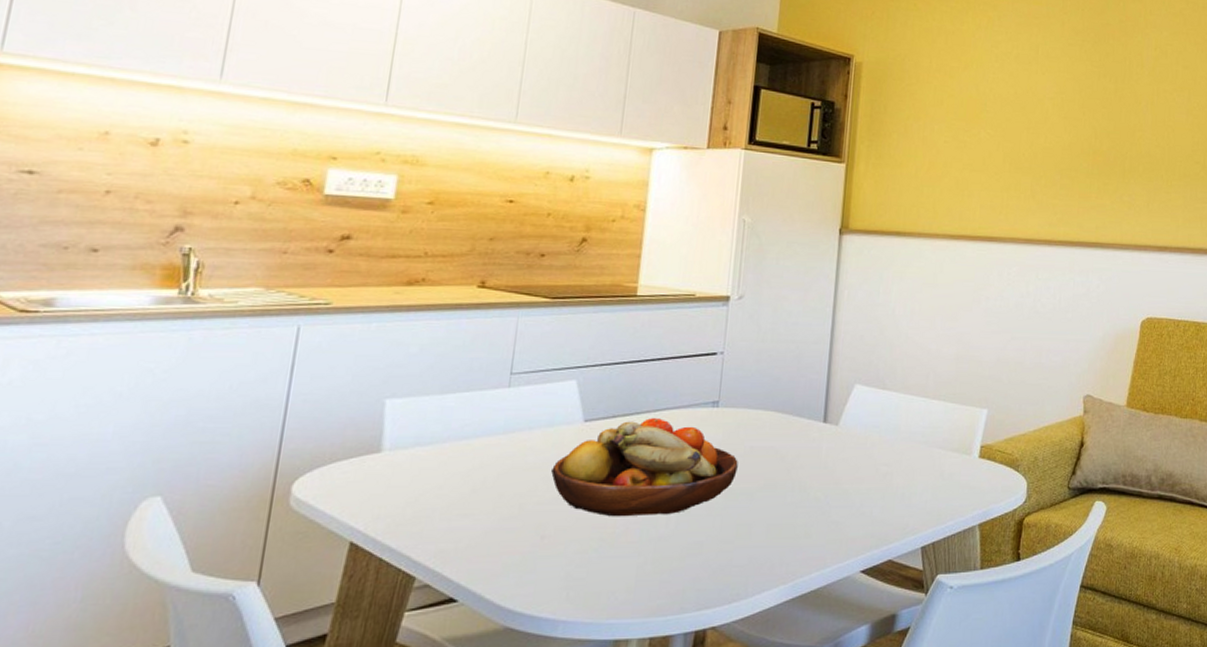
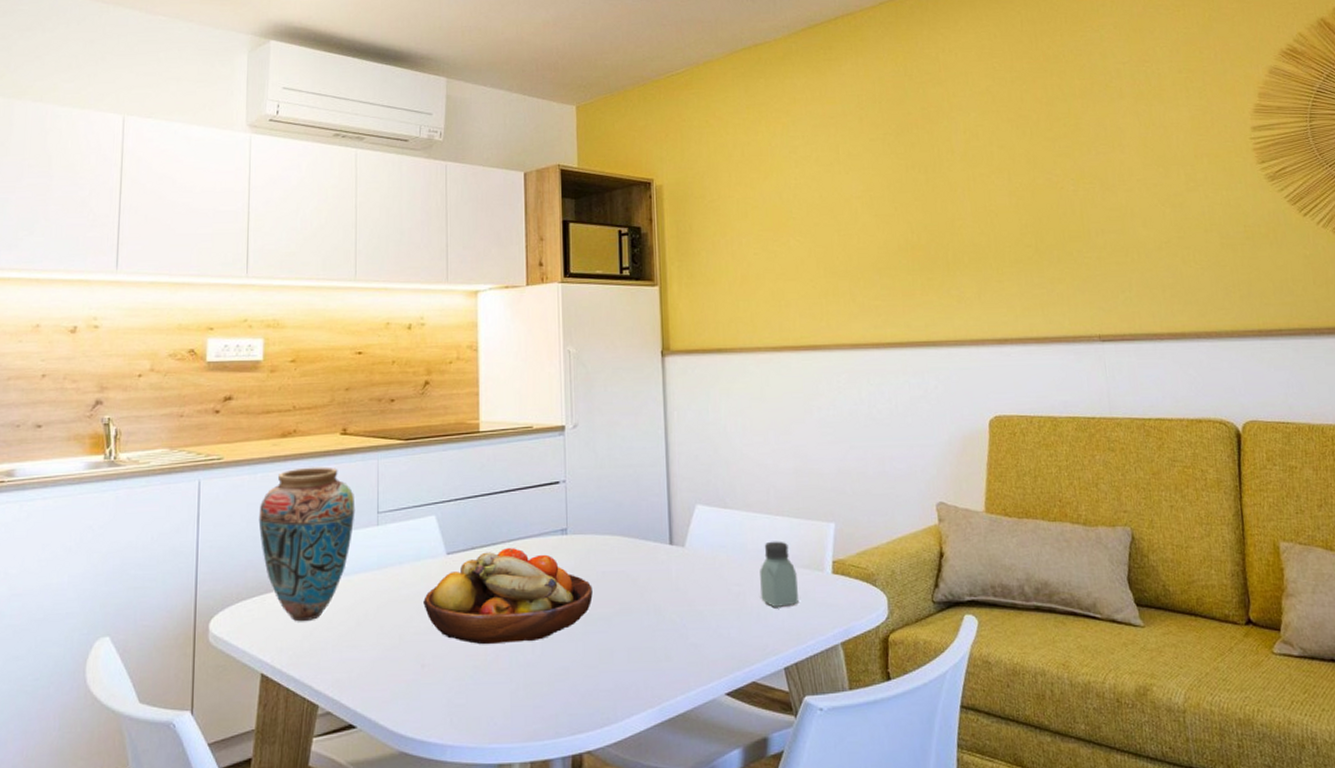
vase: none [367,320,486,487] -> present [258,466,355,622]
saltshaker: none [907,424,945,488] -> present [760,541,798,607]

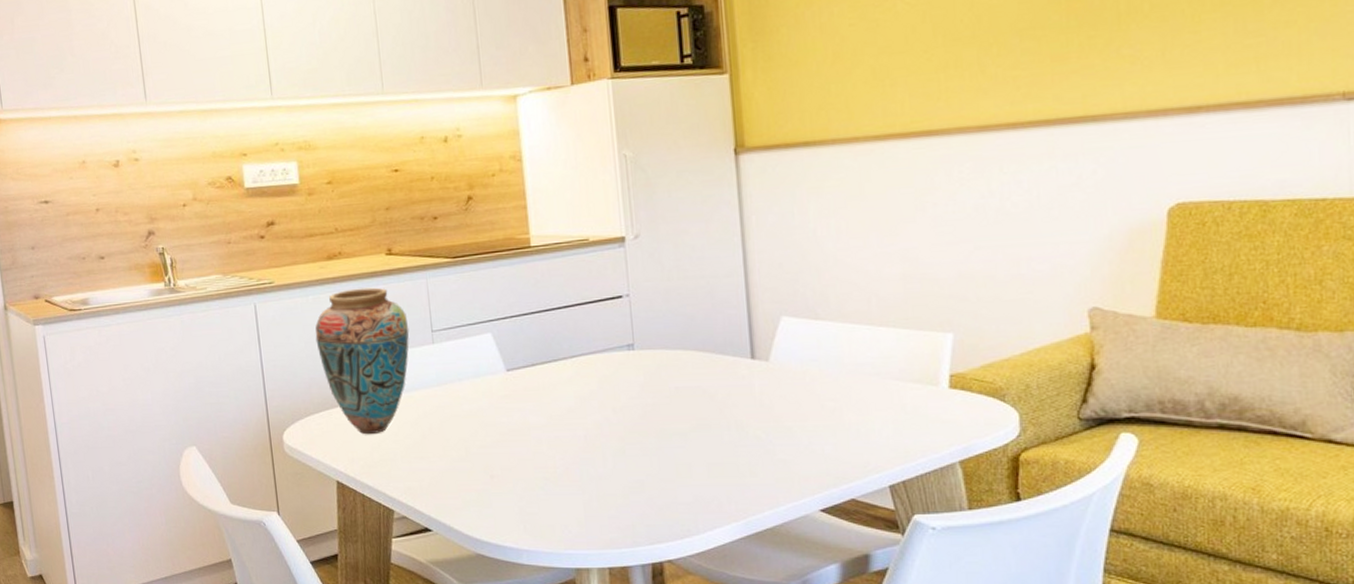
fruit bowl: present [423,548,593,645] -> none [487,364,666,458]
saltshaker: present [760,541,798,607] -> none [859,353,907,424]

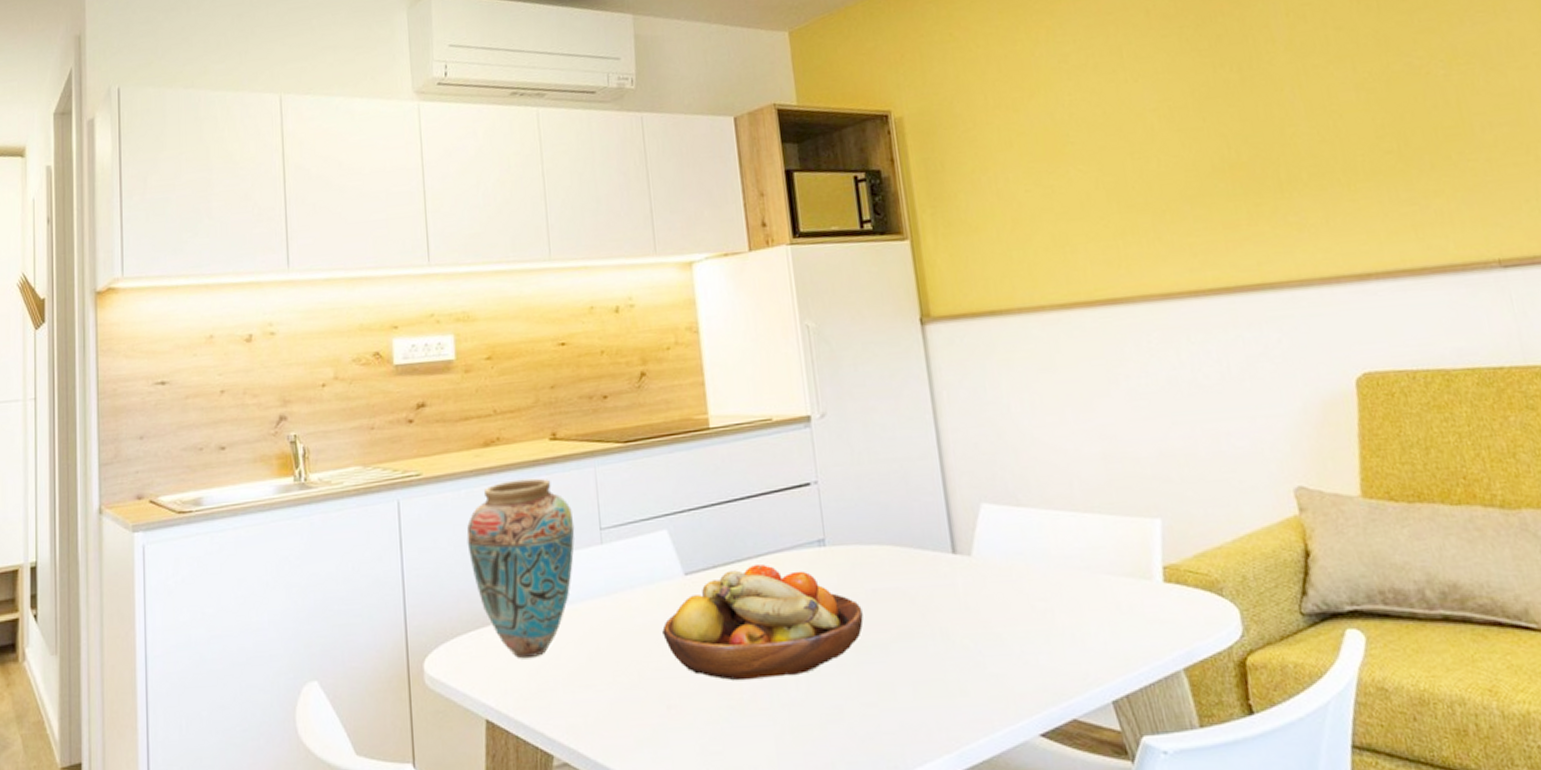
fruit bowl: none [487,364,666,458] -> present [662,565,864,681]

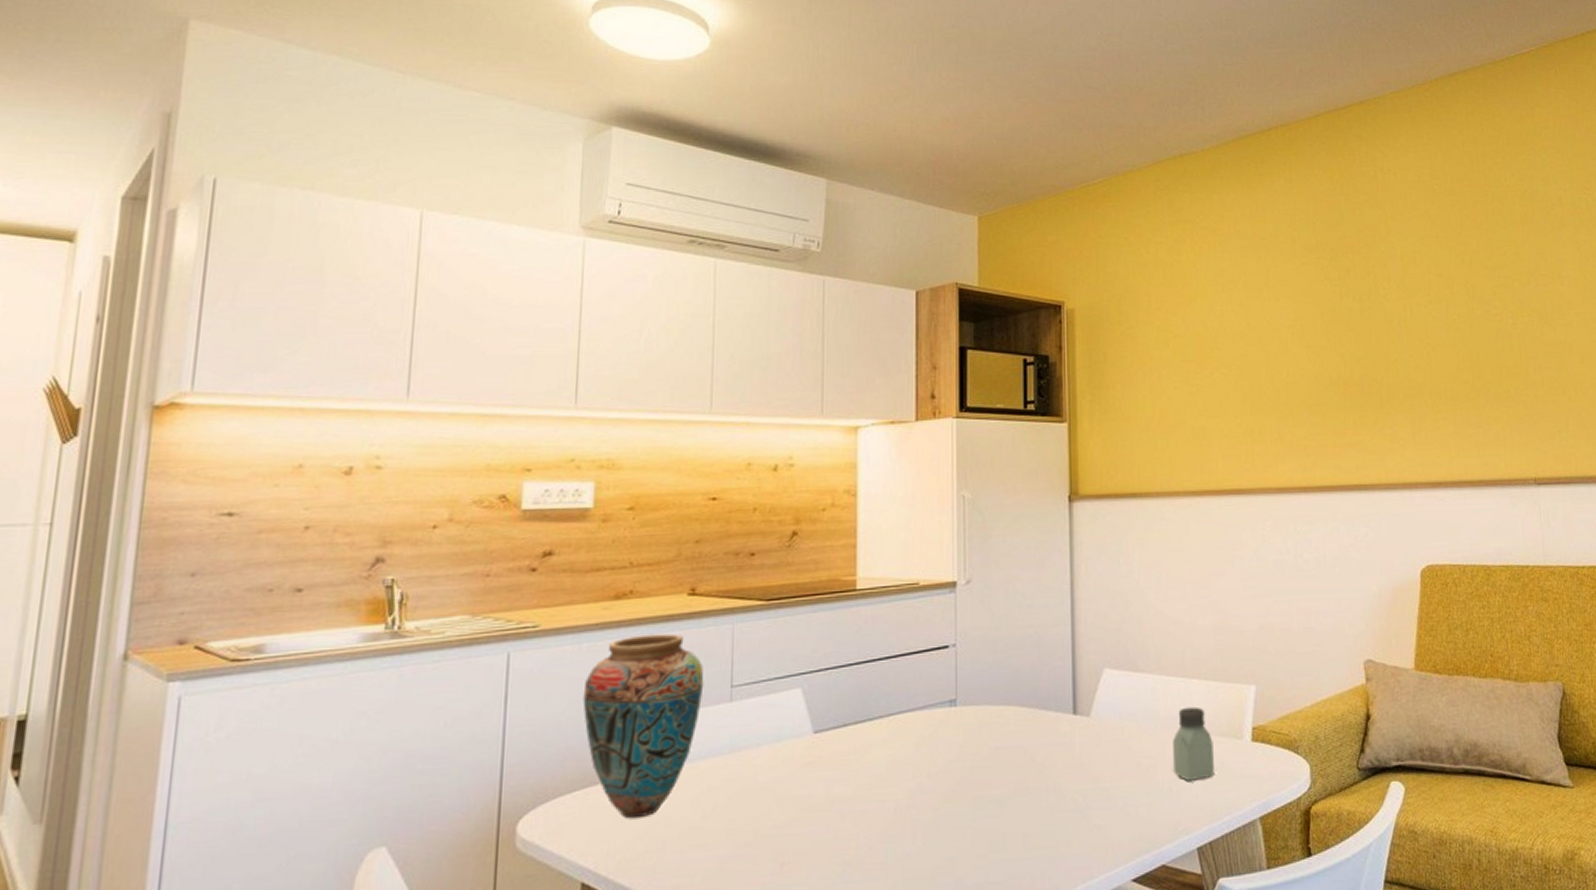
fruit bowl: present [662,565,864,681] -> none [784,723,984,837]
saltshaker: none [1069,543,1123,626] -> present [1173,706,1214,781]

